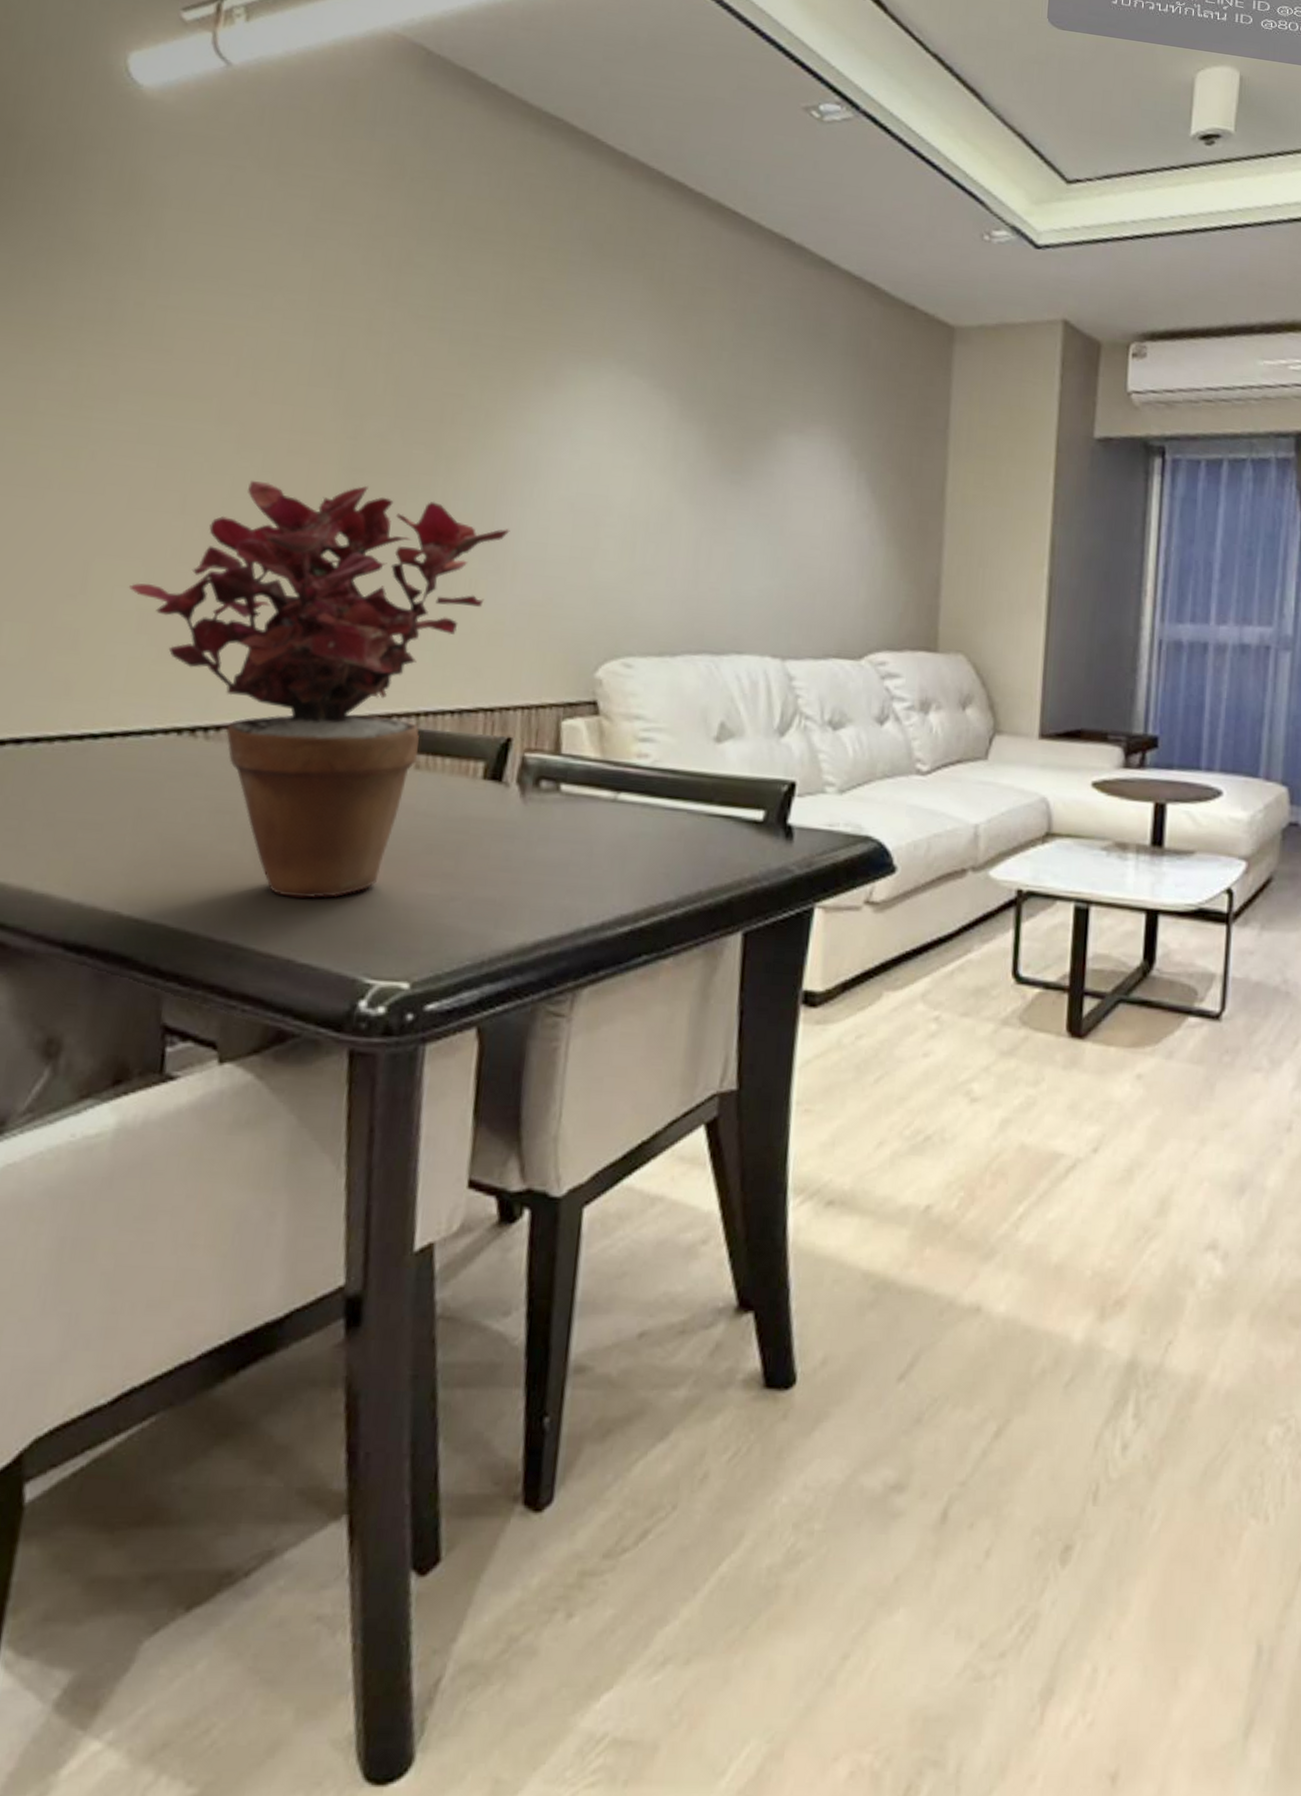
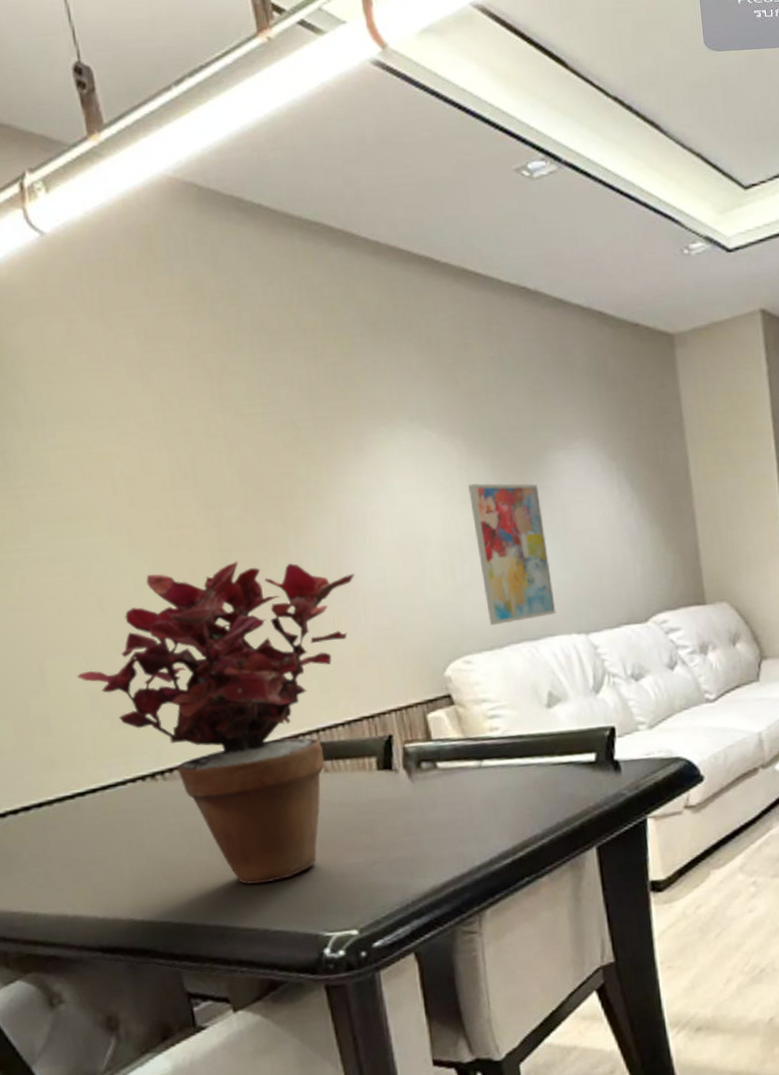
wall art: none [664,451,758,628] -> present [468,483,556,626]

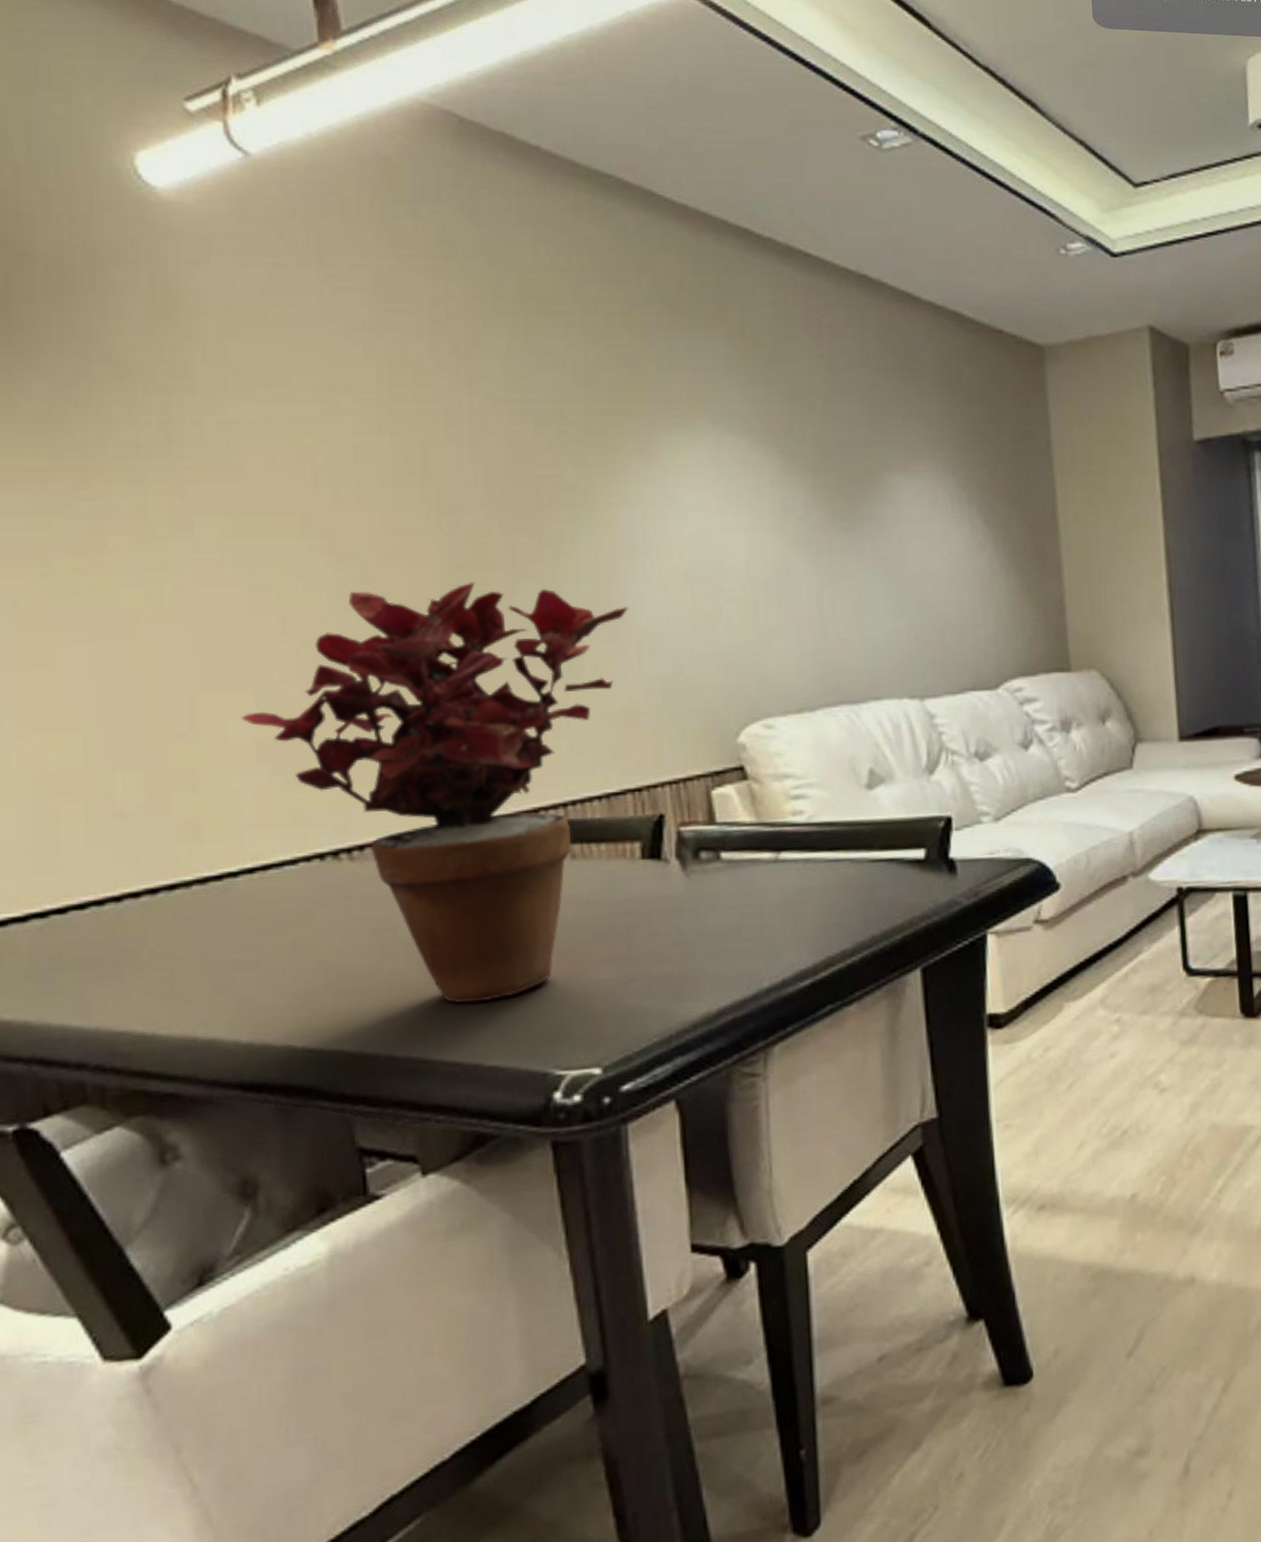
wall art: present [468,483,556,626] -> none [782,506,884,683]

